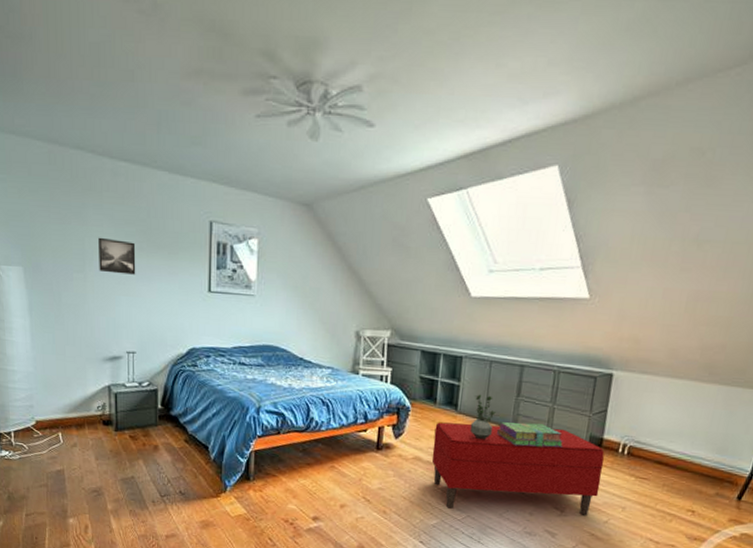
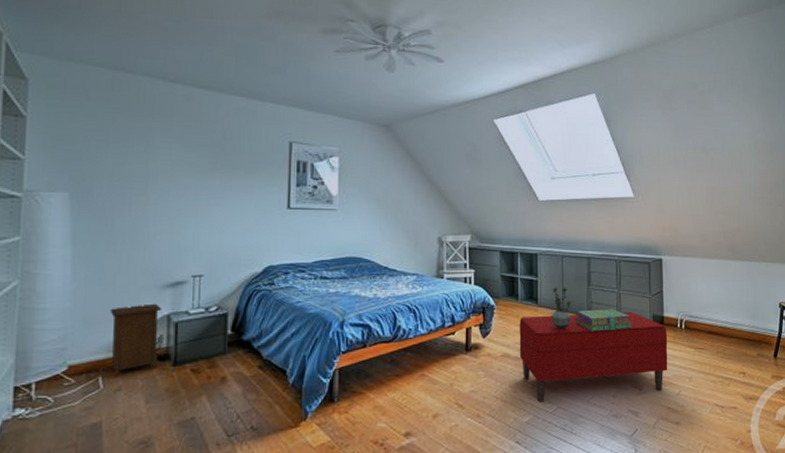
nightstand: none [63,374,104,435] -> present [109,303,162,377]
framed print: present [98,237,136,275] -> none [164,159,208,195]

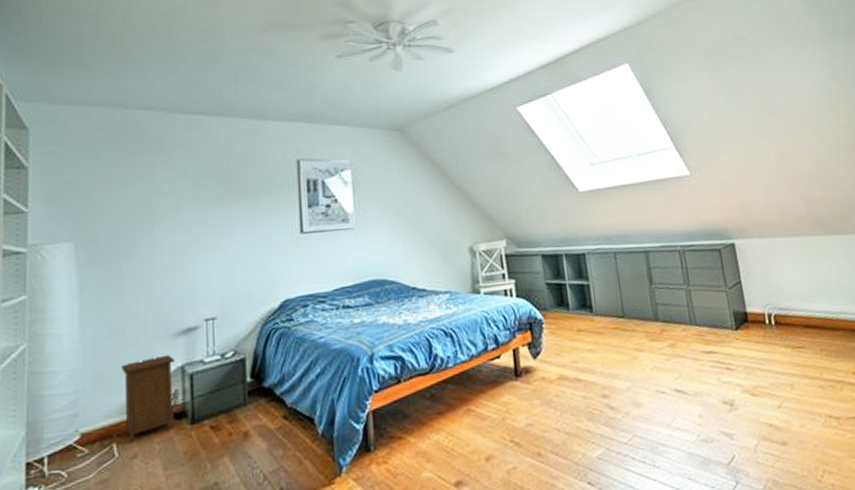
bench: present [519,311,668,402] -> none [574,310,762,431]
potted plant: present [551,287,572,329] -> none [608,289,635,340]
stack of books: present [575,309,632,332] -> none [640,309,710,340]

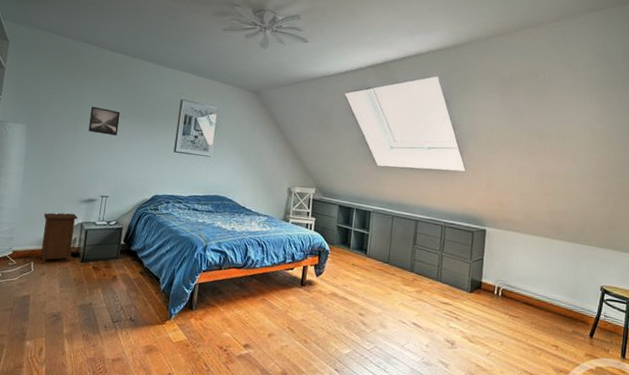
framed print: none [169,194,214,232] -> present [88,106,121,136]

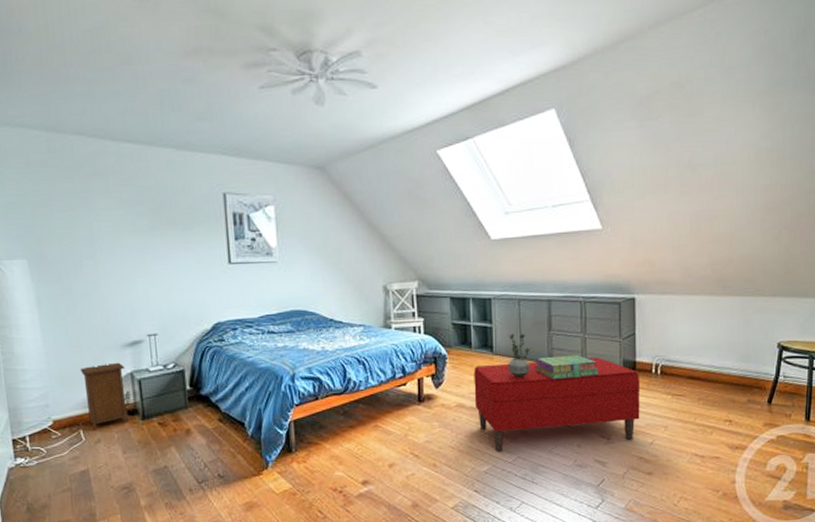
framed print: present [88,106,121,136] -> none [107,220,151,256]
bench: none [346,264,484,348] -> present [474,357,641,452]
potted plant: none [376,242,397,280] -> present [508,333,531,378]
stack of books: none [398,265,451,288] -> present [535,355,599,380]

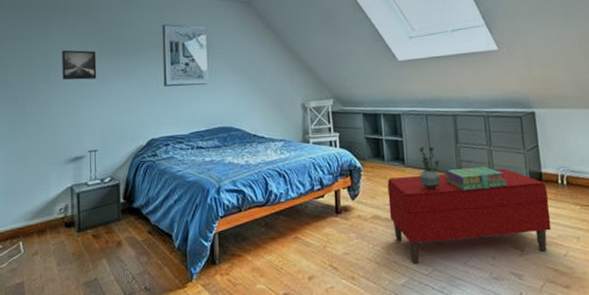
nightstand: present [80,362,128,430] -> none [25,177,66,242]
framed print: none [107,220,151,256] -> present [62,50,97,80]

